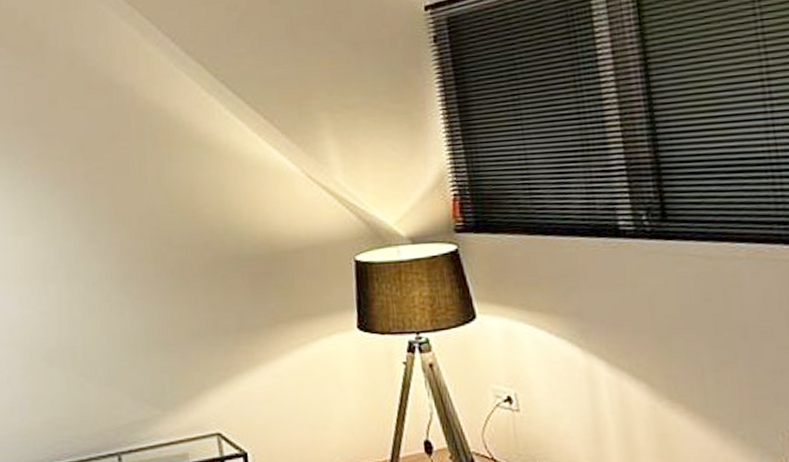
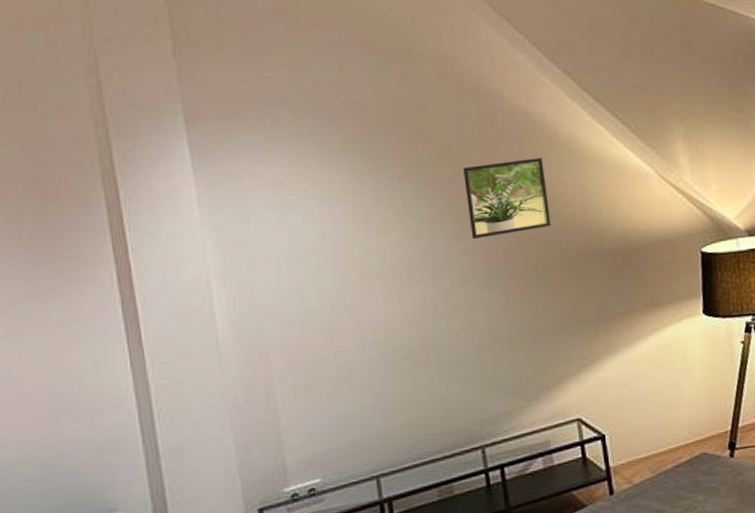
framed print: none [95,156,188,240] -> present [462,157,552,239]

